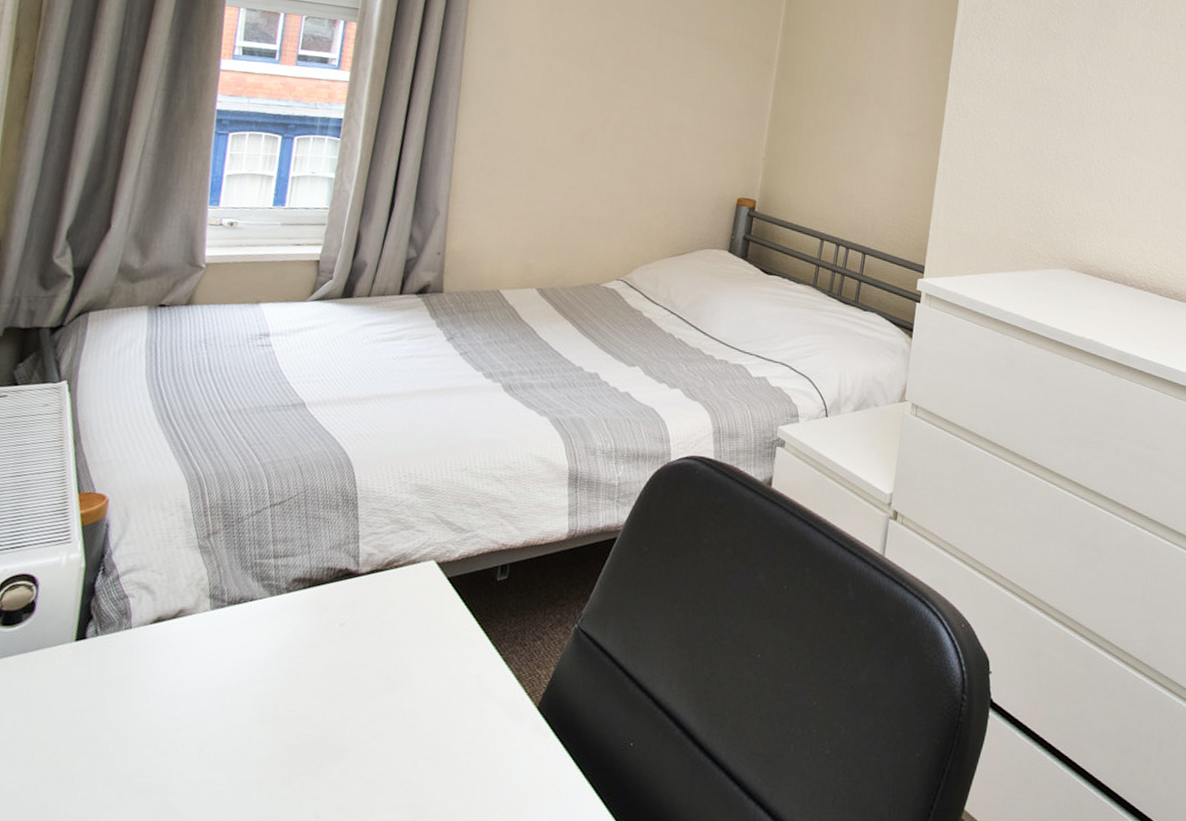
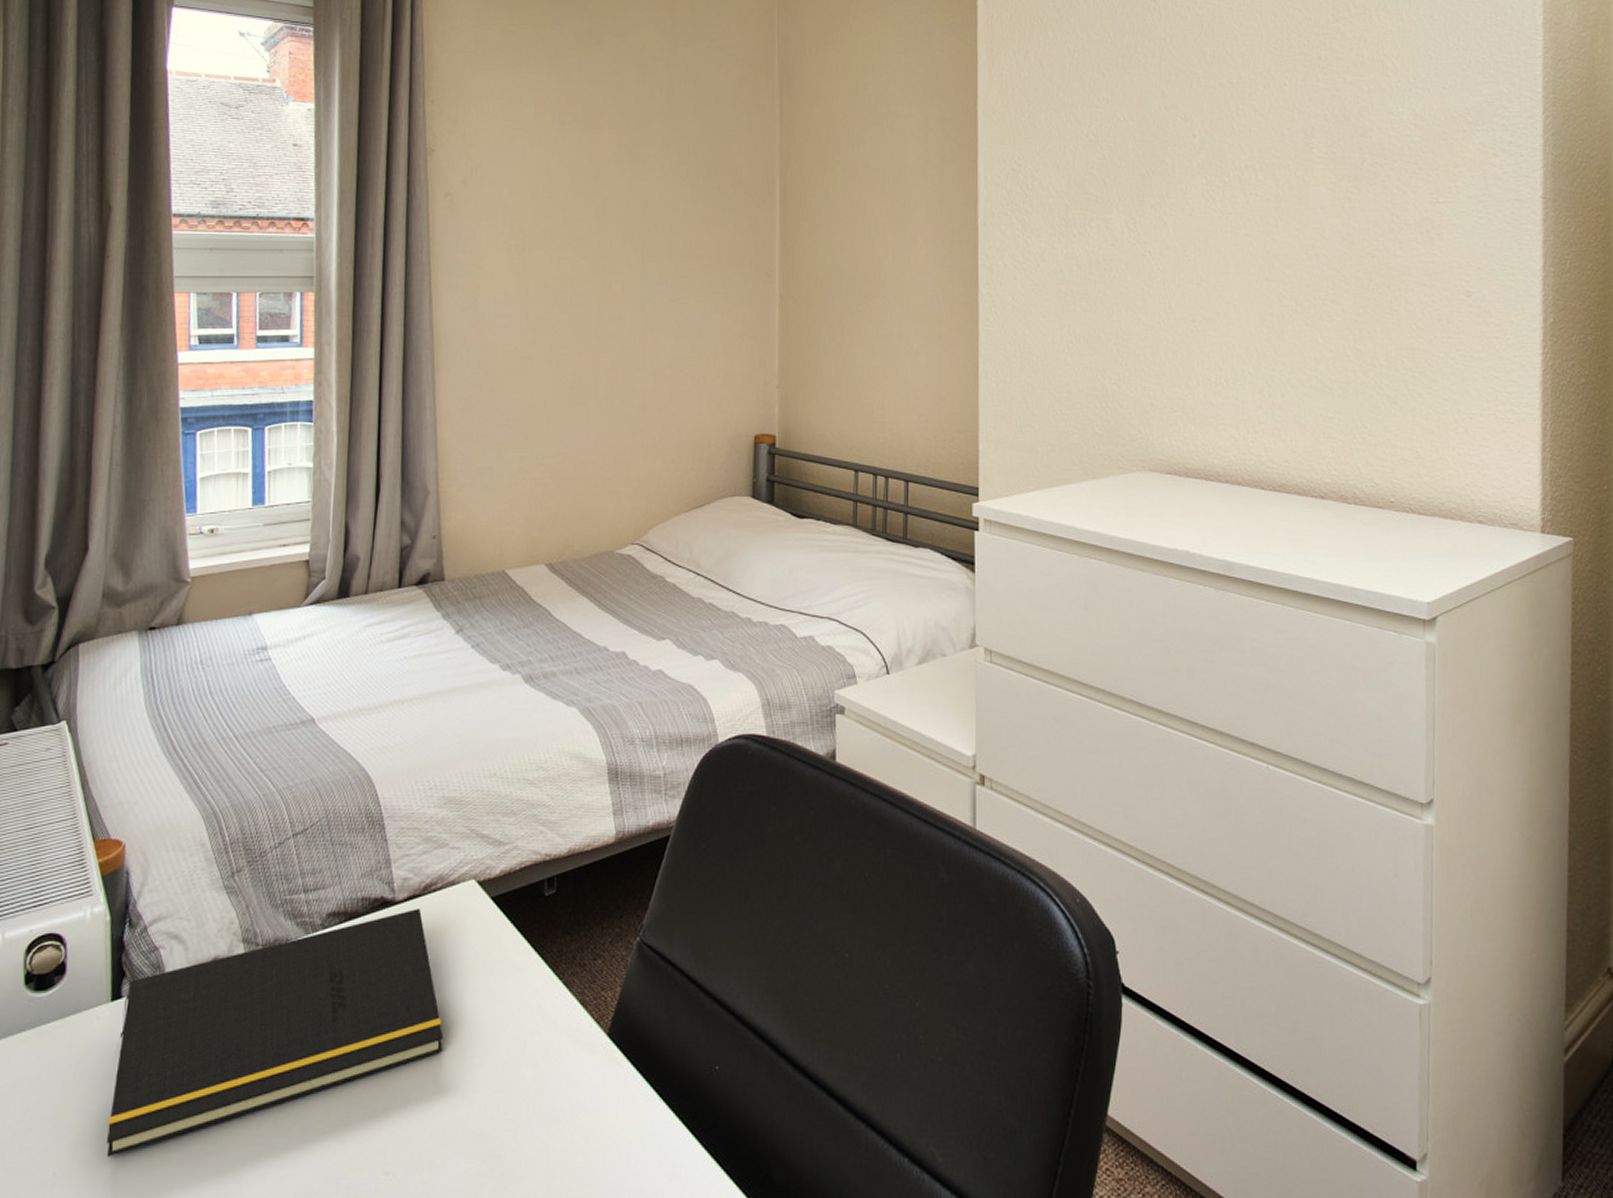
notepad: none [51,582,387,784] -> present [107,909,444,1157]

